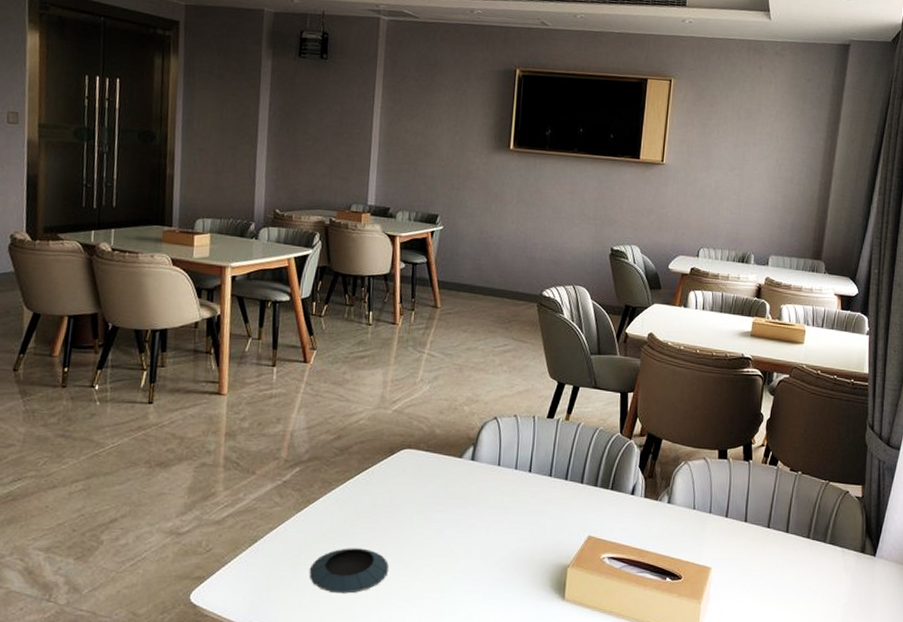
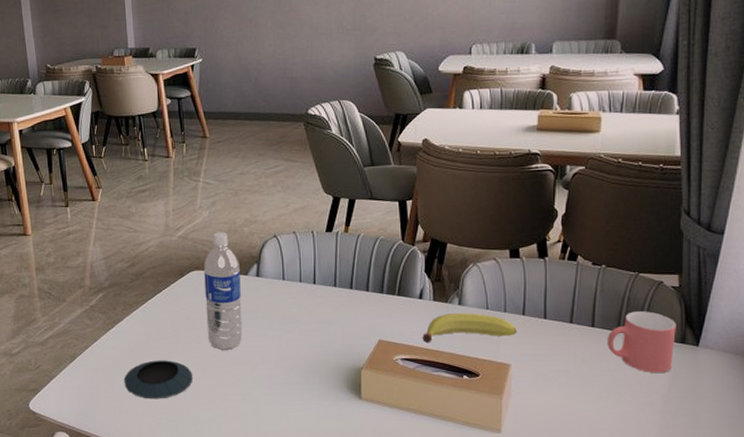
water bottle: none [411,408,455,541] -> present [204,232,243,351]
fruit: none [630,511,720,542] -> present [422,312,517,343]
mug: none [798,519,858,581] -> present [607,311,676,373]

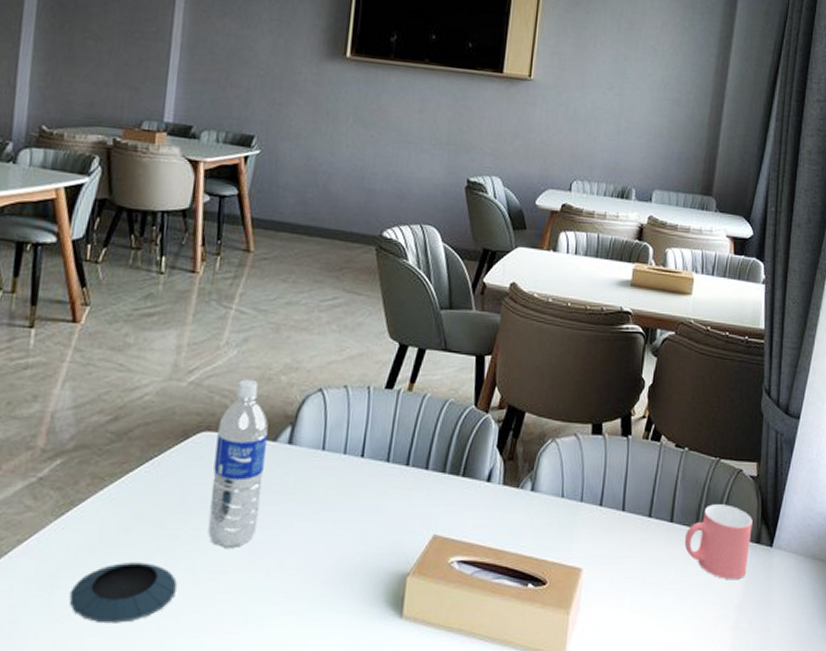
fruit: present [422,312,517,343] -> none [485,501,593,541]

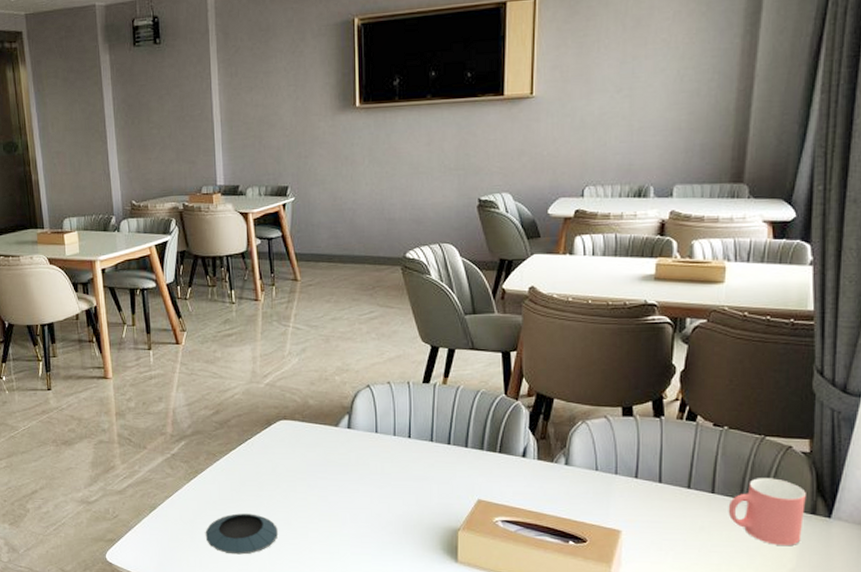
water bottle: present [207,379,268,549] -> none [292,380,332,506]

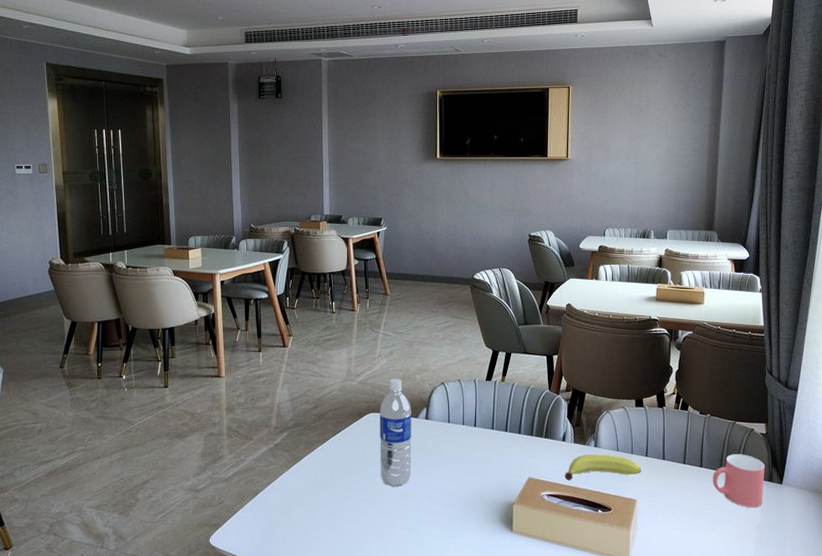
saucer: present [205,513,278,555] -> none [301,496,365,534]
water bottle: none [292,380,332,506] -> present [380,378,411,488]
fruit: none [525,473,629,505] -> present [565,453,642,481]

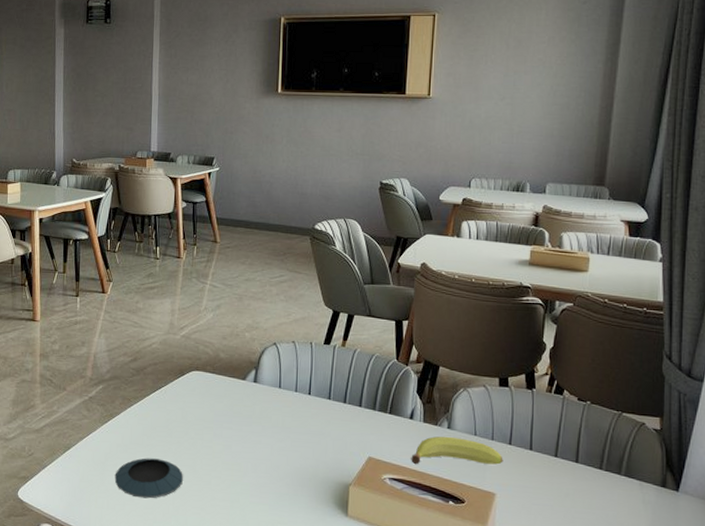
saucer: none [301,496,365,534] -> present [114,458,183,499]
water bottle: present [380,378,411,488] -> none [201,334,239,455]
mug: present [712,454,765,507] -> none [590,450,657,516]

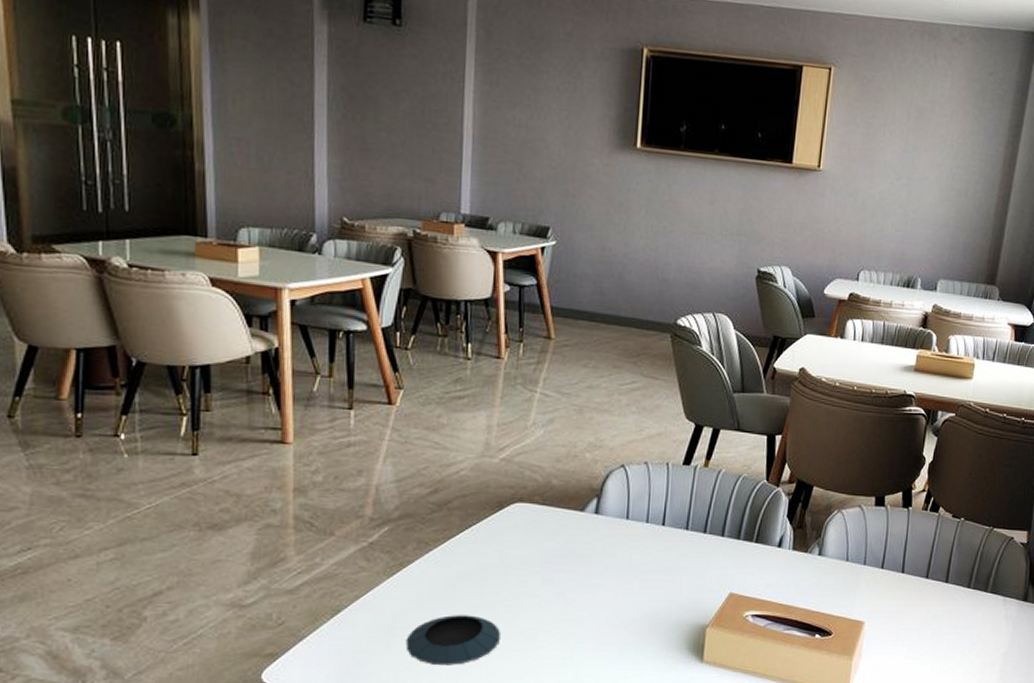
fruit: present [411,436,503,465] -> none [777,564,874,598]

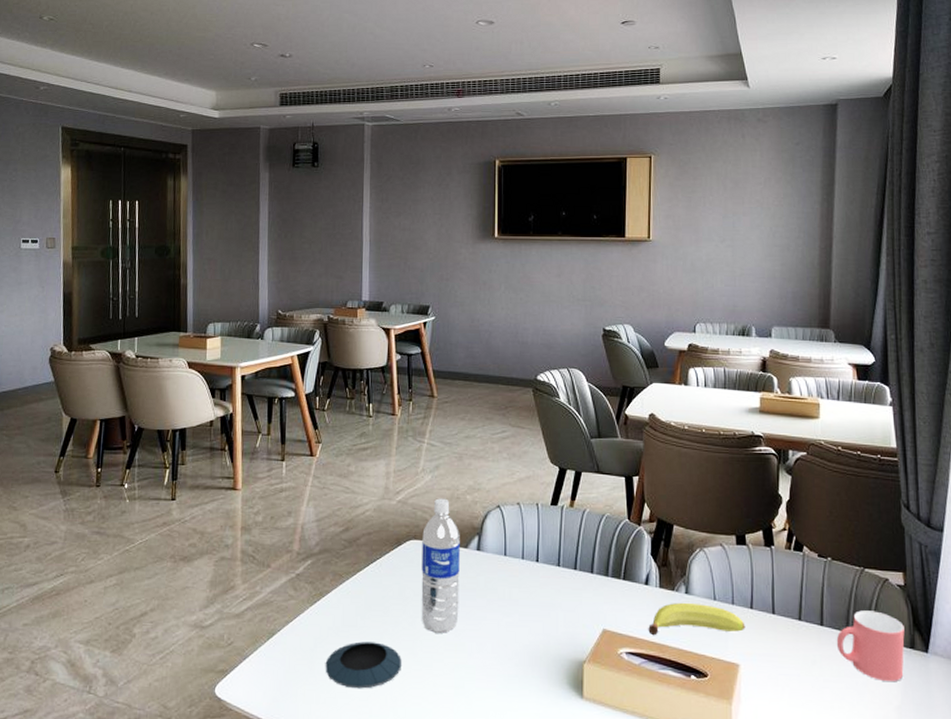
water bottle: none [525,456,576,604] -> present [421,498,460,634]
fruit: none [777,564,874,598] -> present [648,602,746,636]
mug: none [957,567,1021,631] -> present [836,610,905,681]

